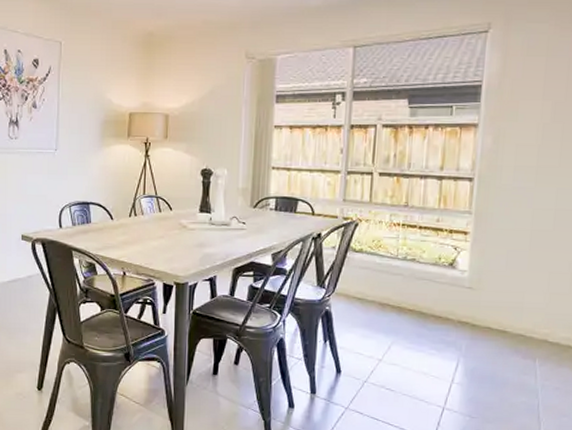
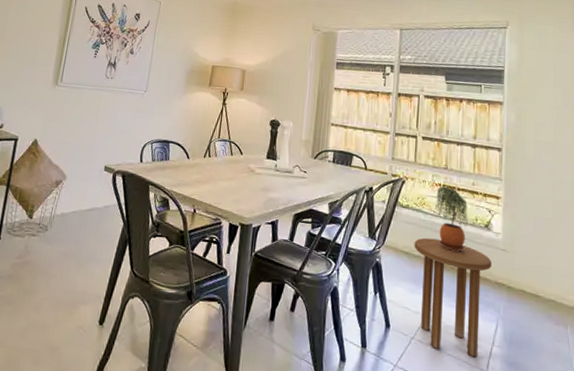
side table: none [368,281,455,395] -> present [414,237,492,358]
potted plant: none [392,225,430,293] -> present [434,186,468,252]

